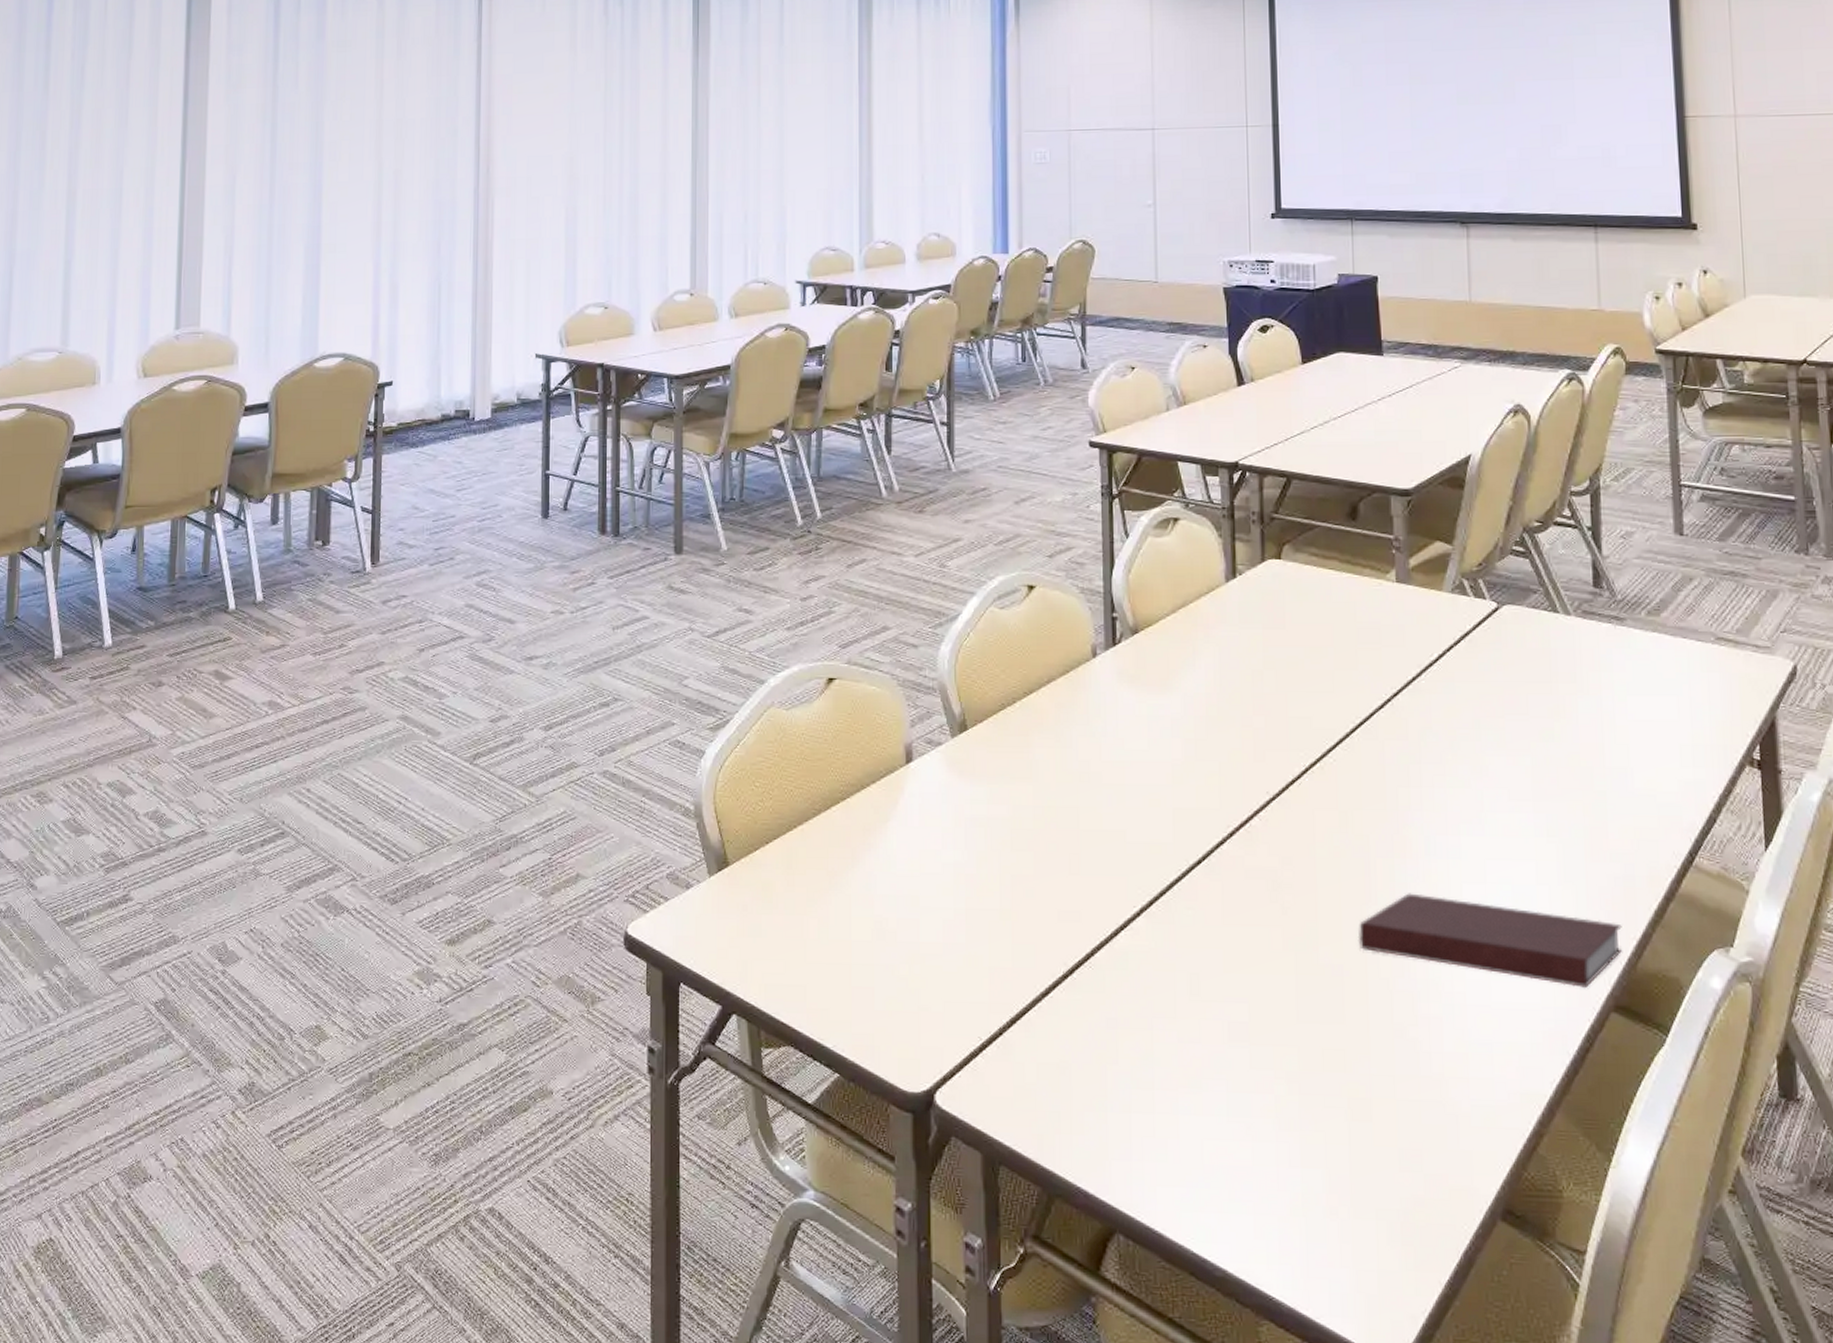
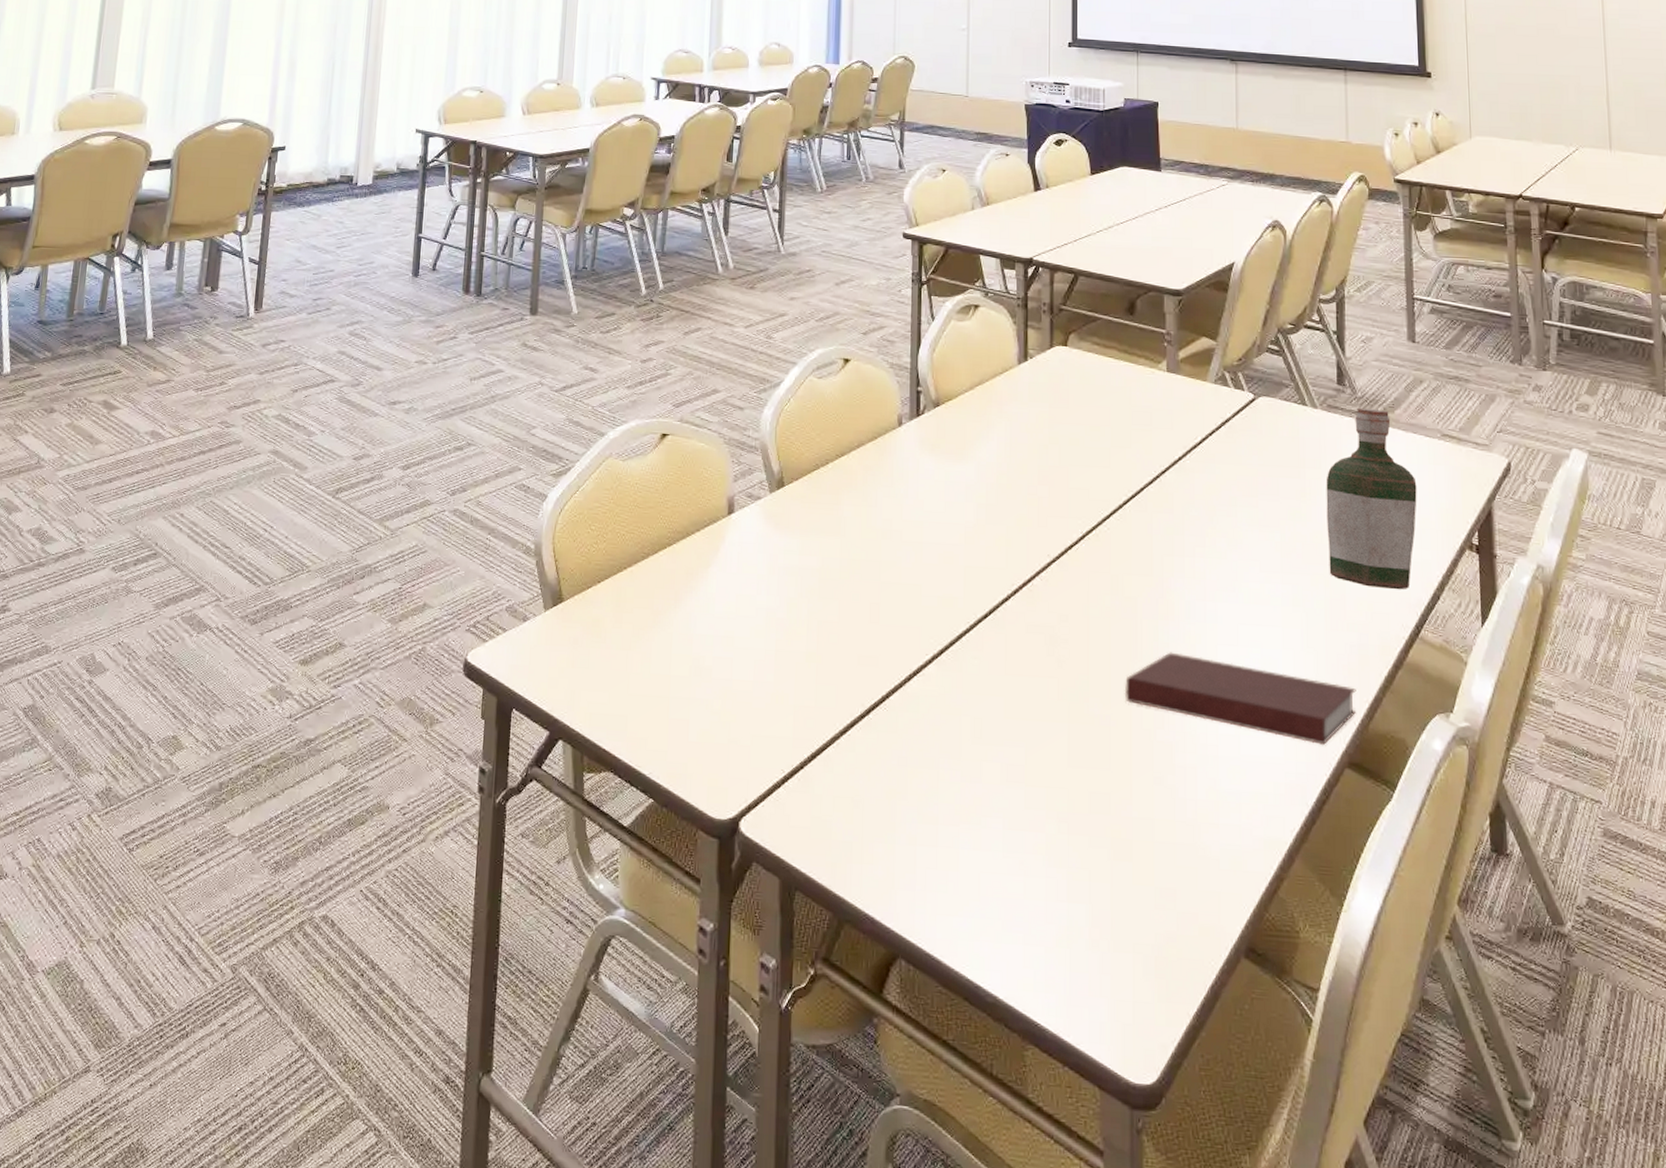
bottle: none [1582,612,1689,814] -> present [1326,407,1417,590]

